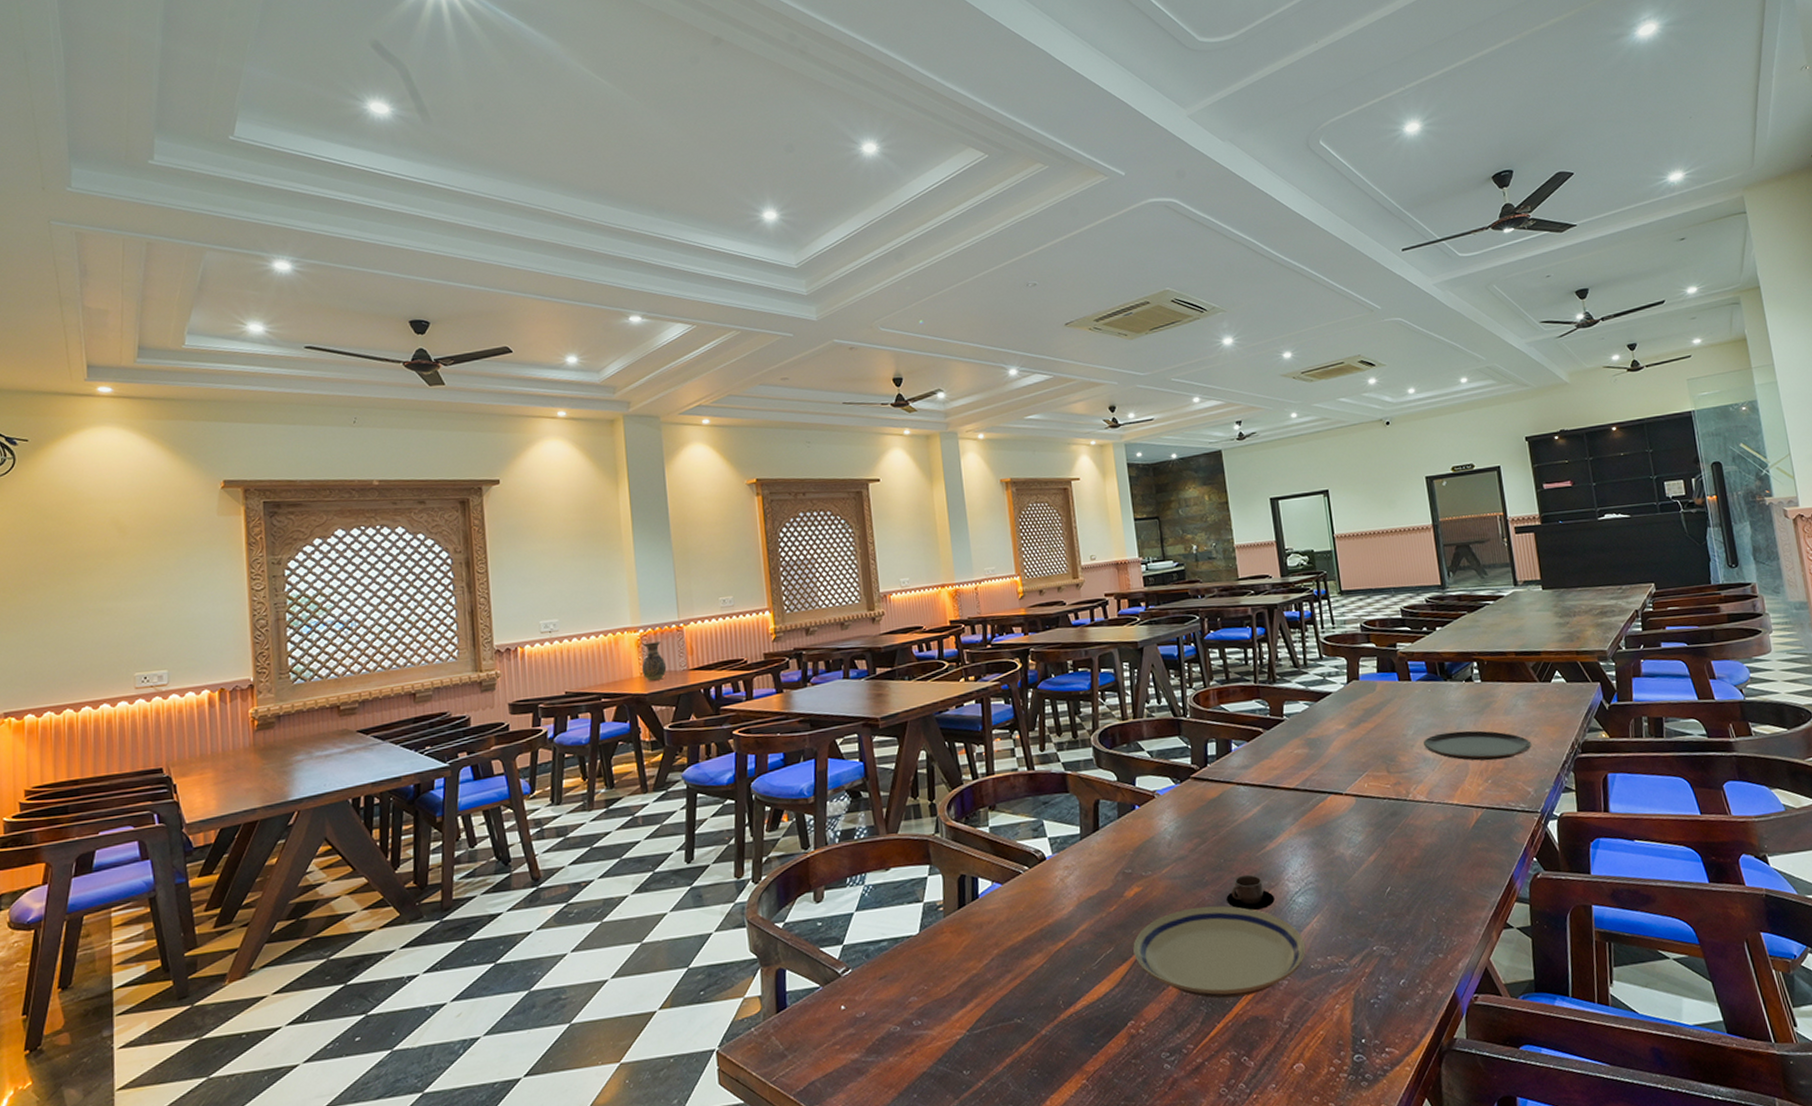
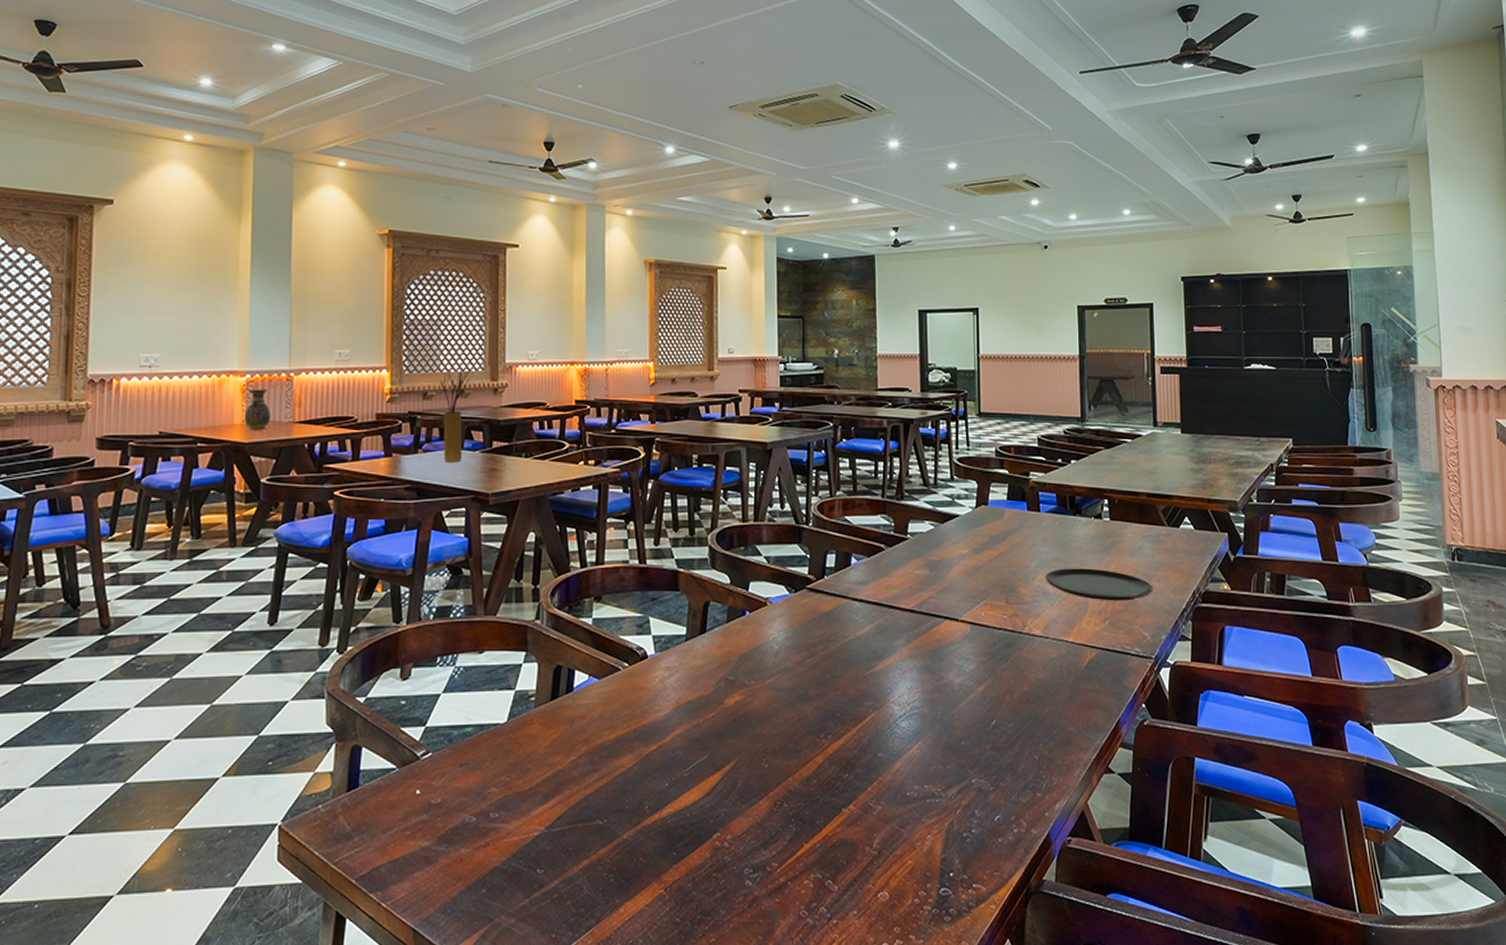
vase: none [820,603,849,693] -> present [440,369,471,463]
plate: present [1133,905,1306,999] -> none [727,721,904,818]
cup: present [1226,874,1275,911] -> none [829,693,878,730]

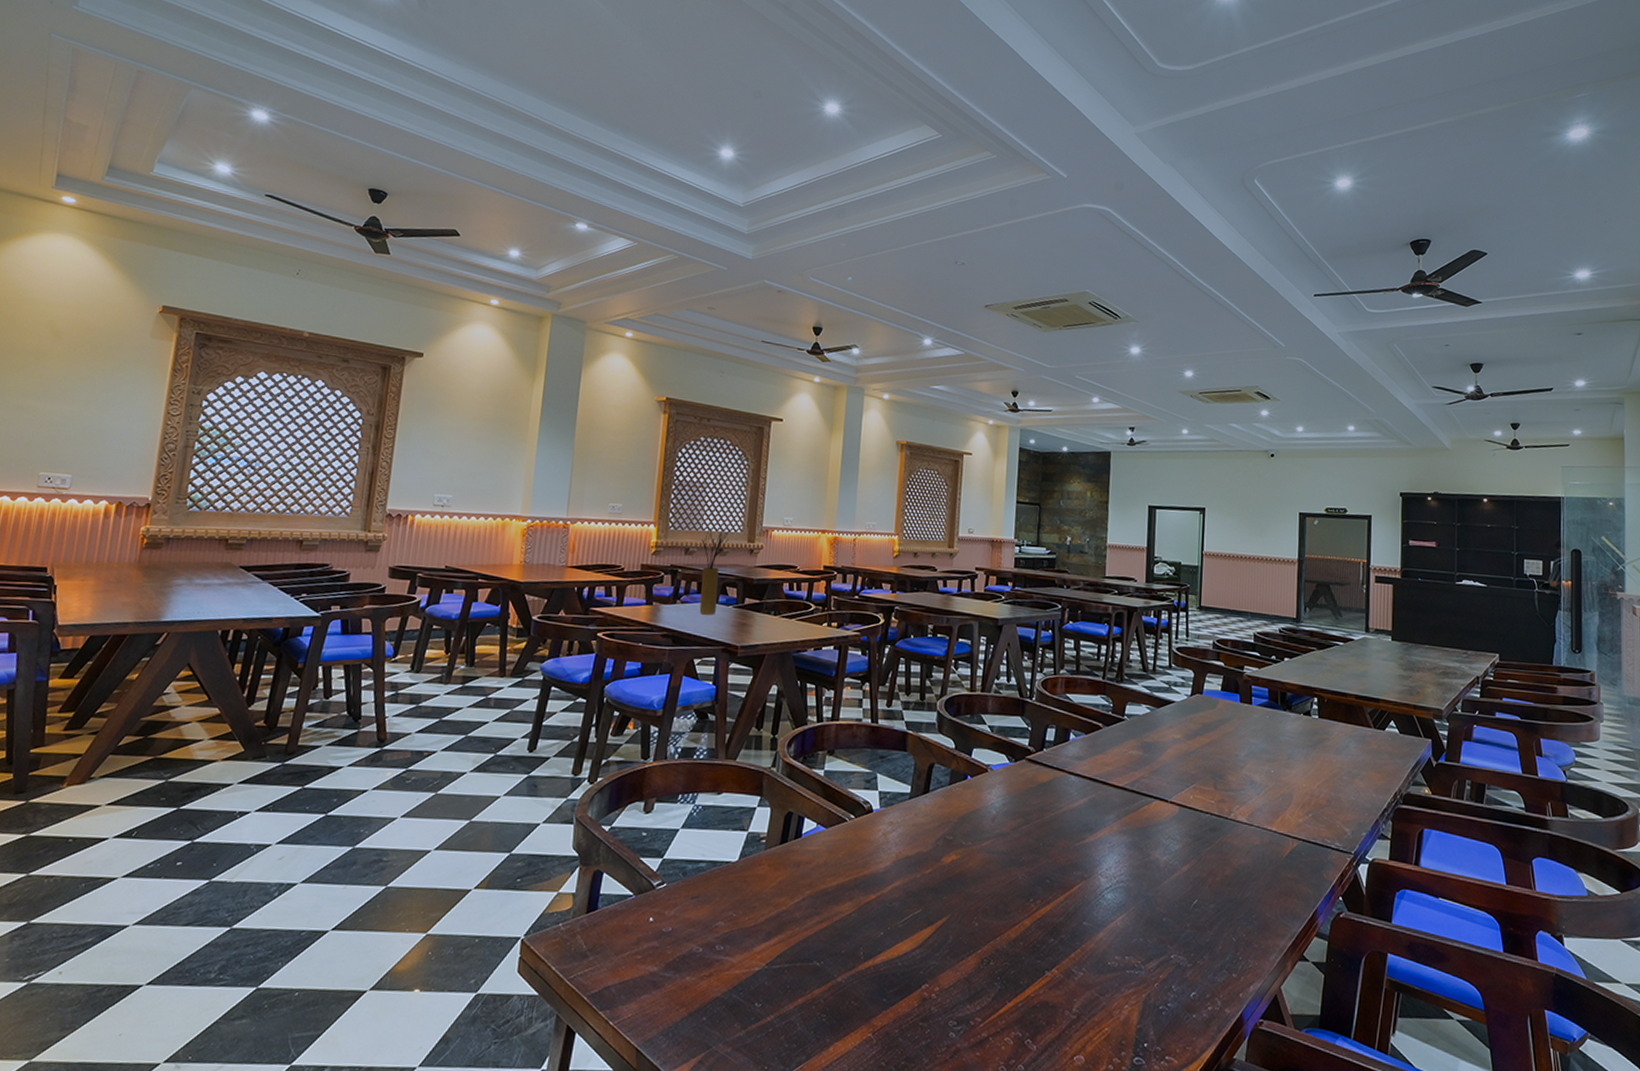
vase: present [244,389,271,430] -> none [522,533,547,571]
plate: present [1045,568,1153,601] -> none [1253,760,1357,797]

